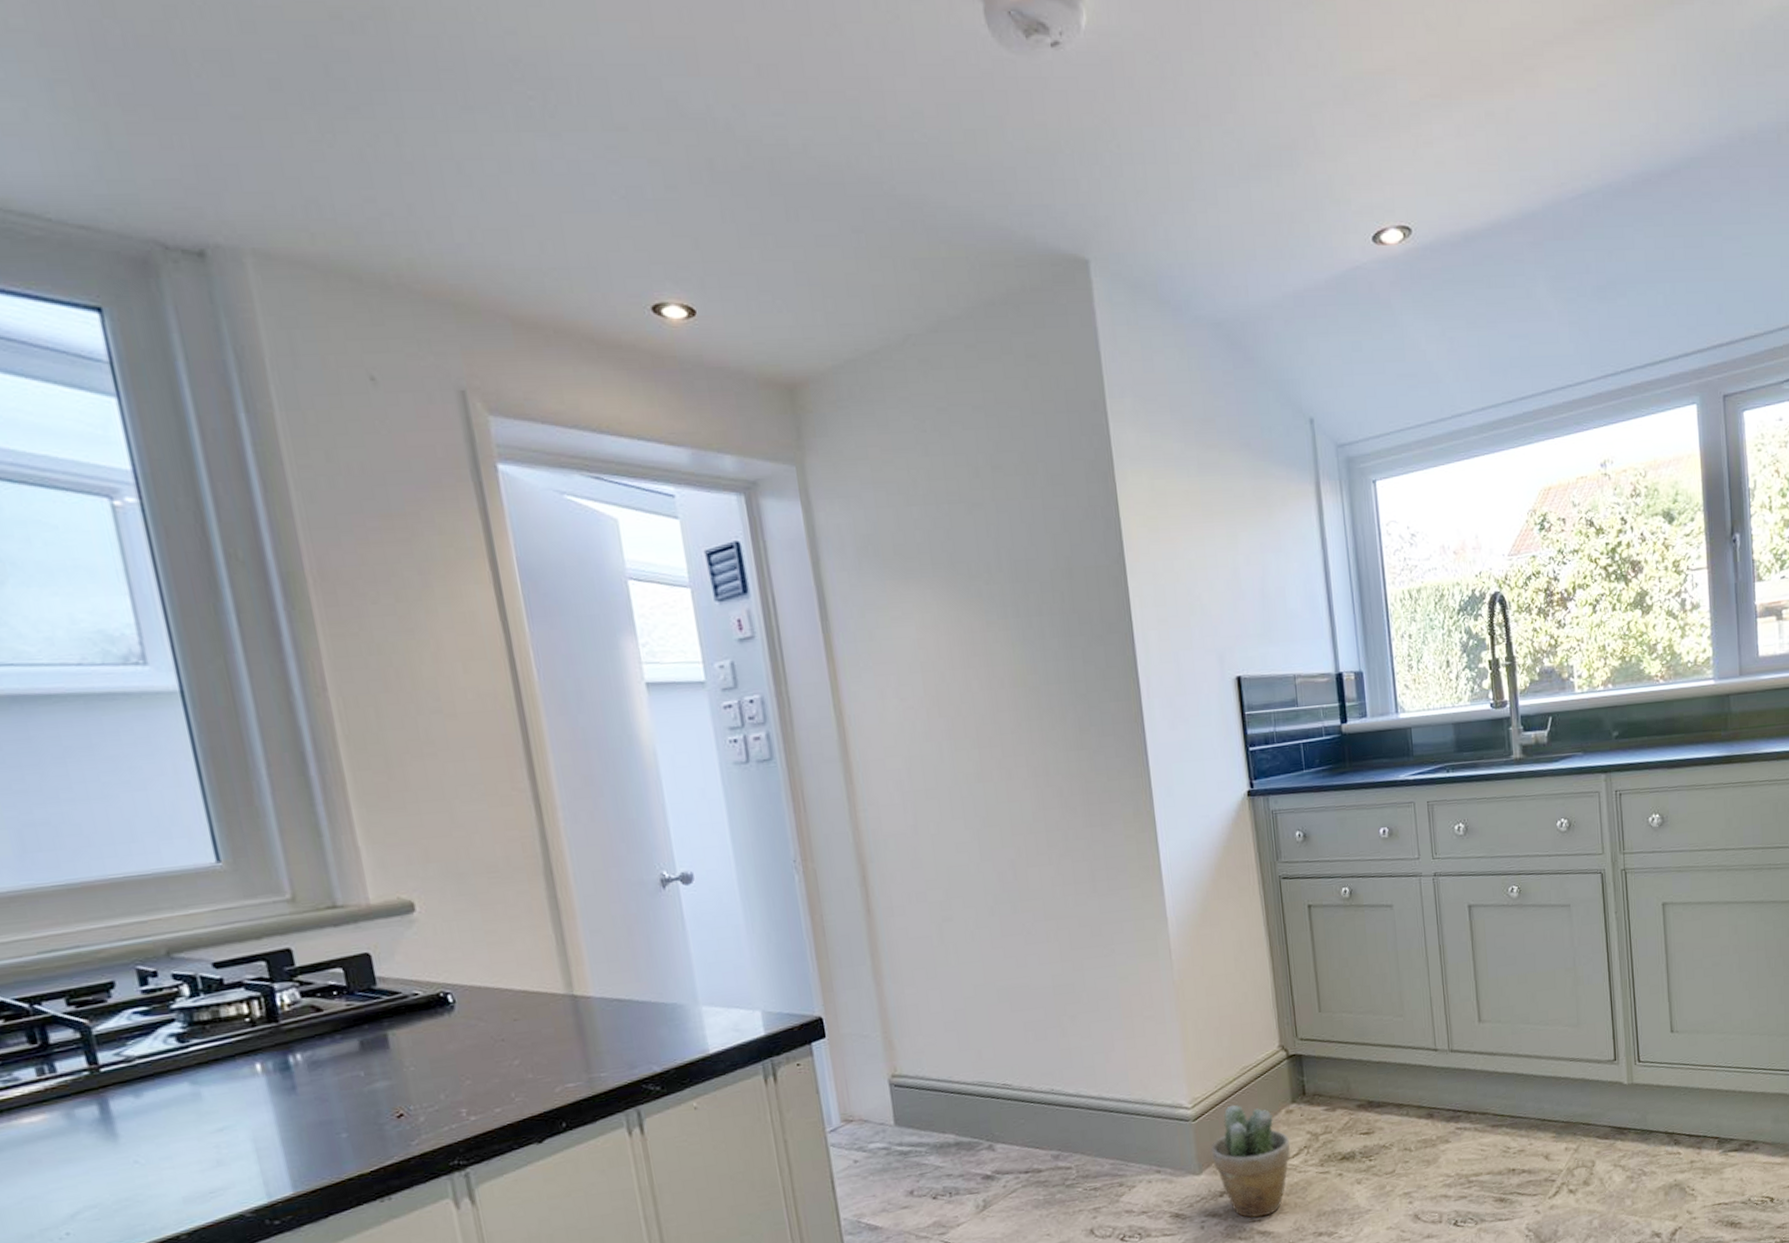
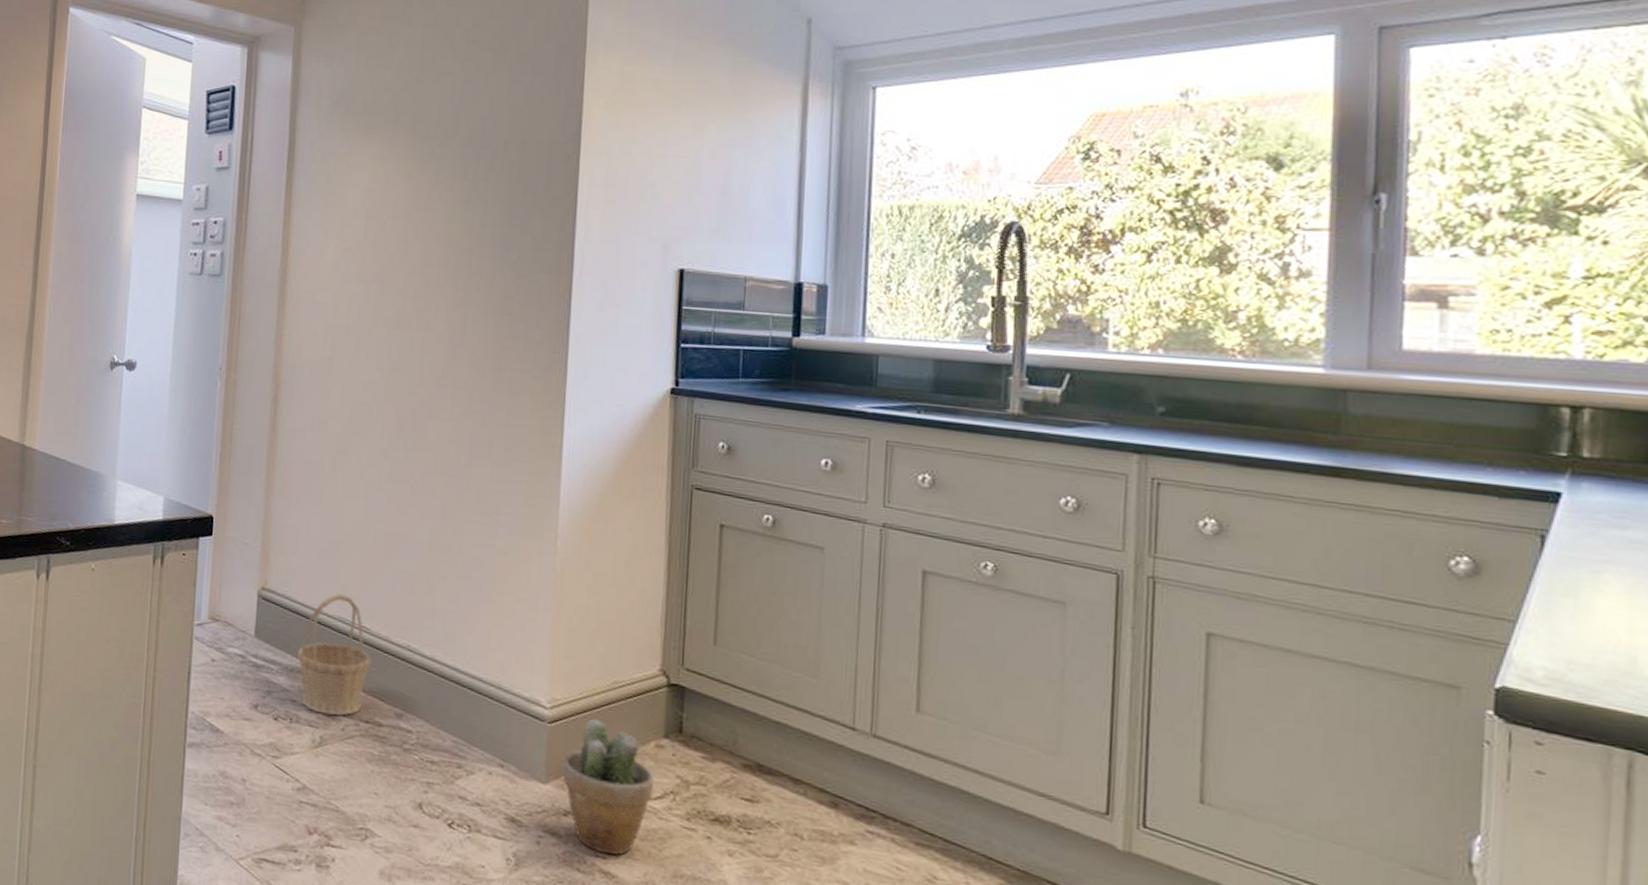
basket: none [943,1058,1020,1179] -> present [297,593,372,716]

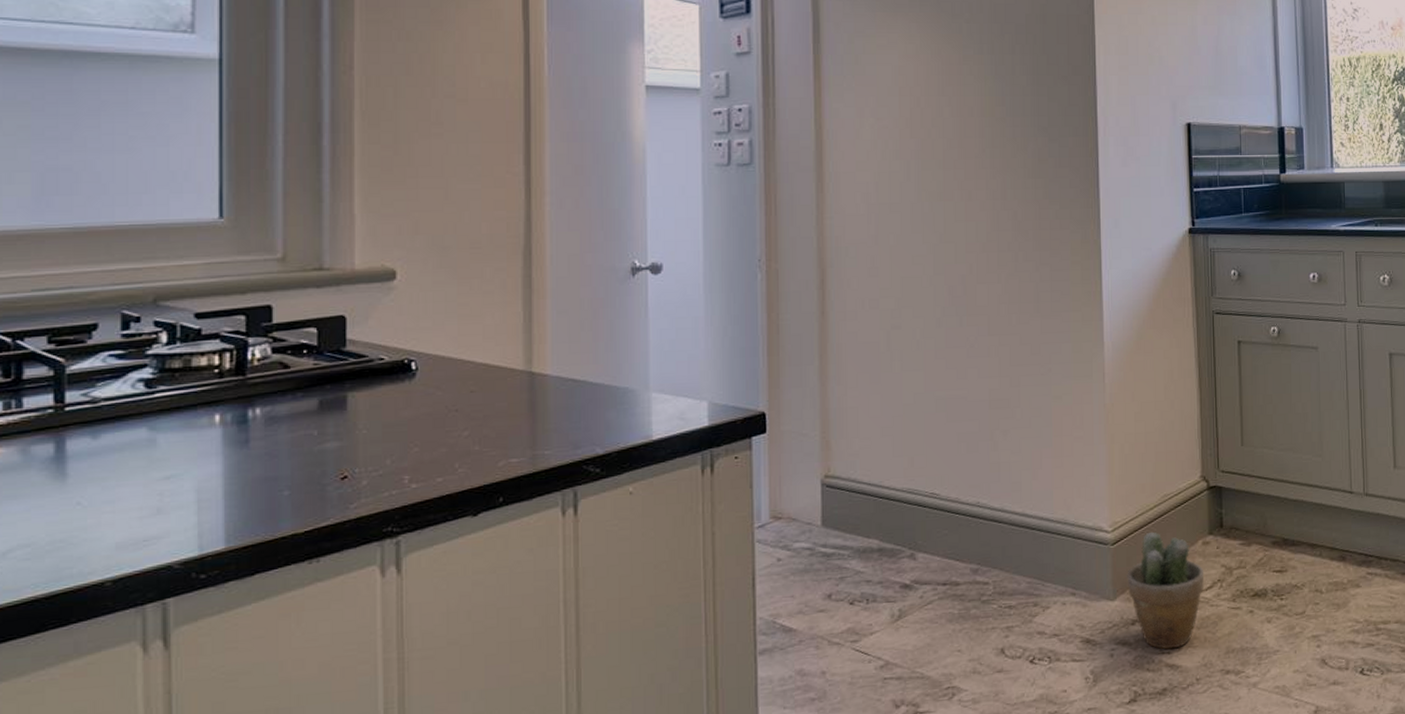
basket: present [297,593,372,716] -> none [868,465,944,588]

